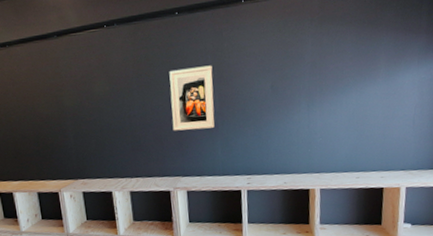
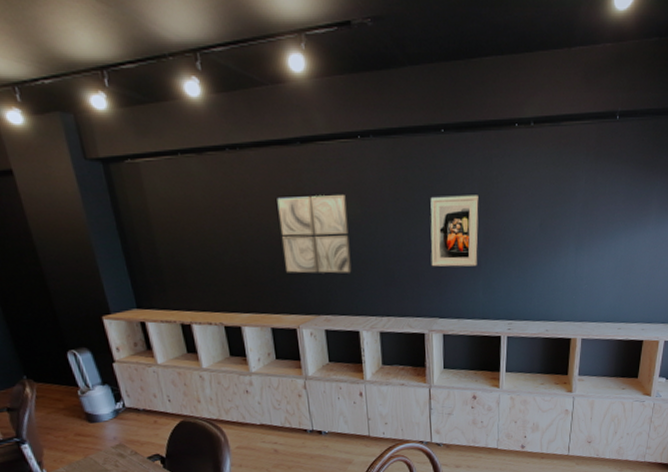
wall art: none [39,75,104,145] -> present [277,195,352,274]

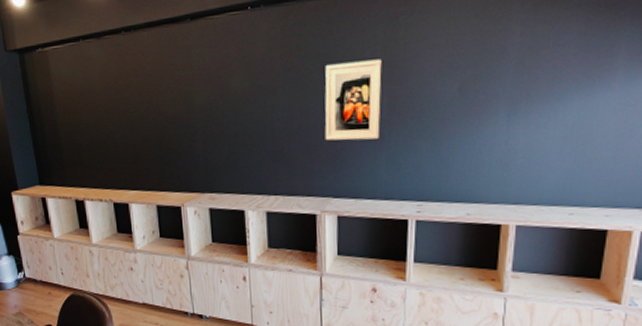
wall art: present [277,195,352,274] -> none [166,68,238,150]

